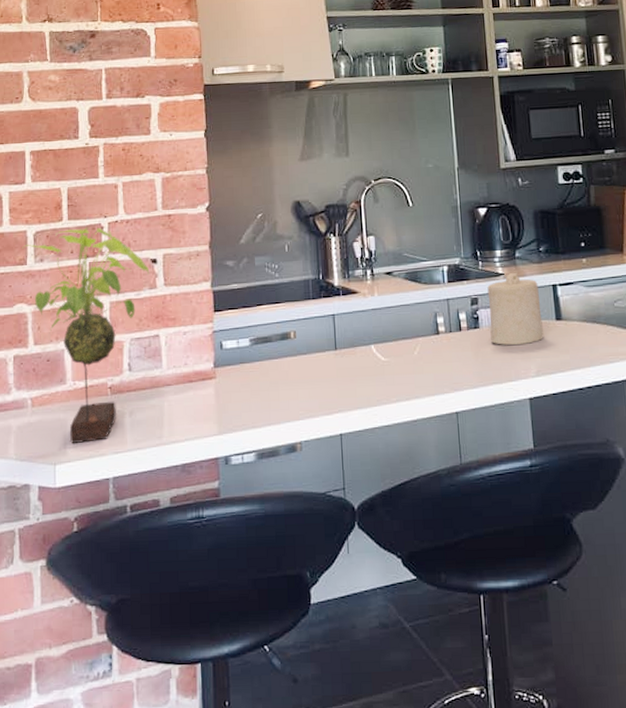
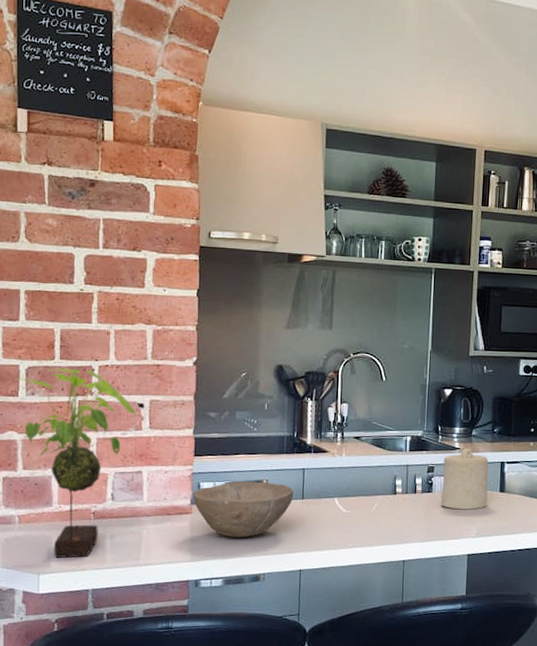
bowl: none [215,334,325,402] -> present [192,481,294,538]

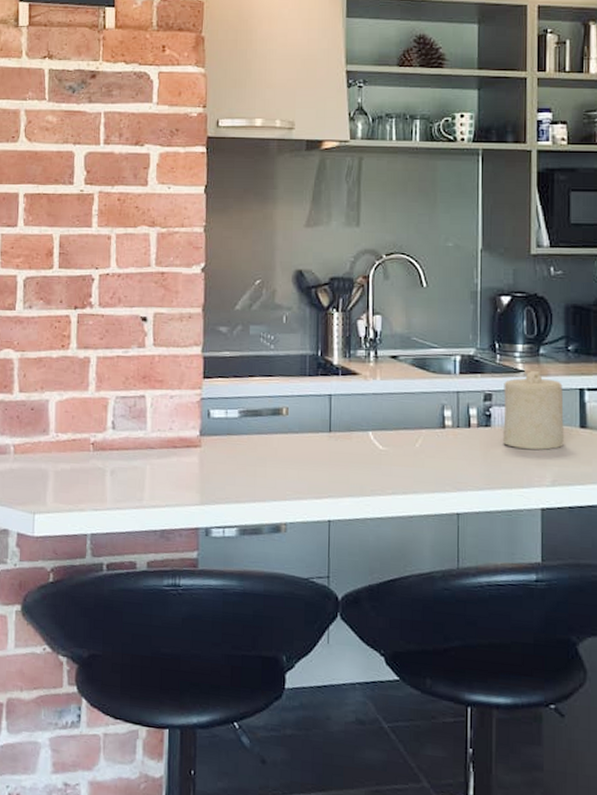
plant: present [14,367,136,558] -> none [12,276,139,496]
bowl: present [192,481,294,538] -> none [201,408,319,478]

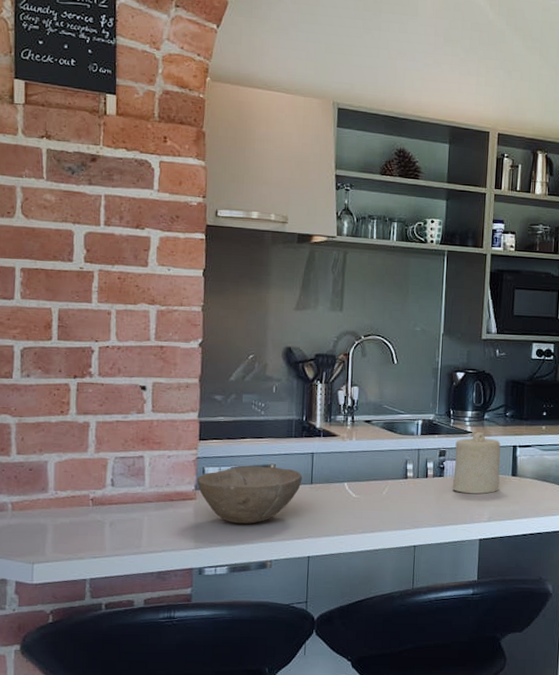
bowl: none [201,408,319,478] -> present [196,465,302,524]

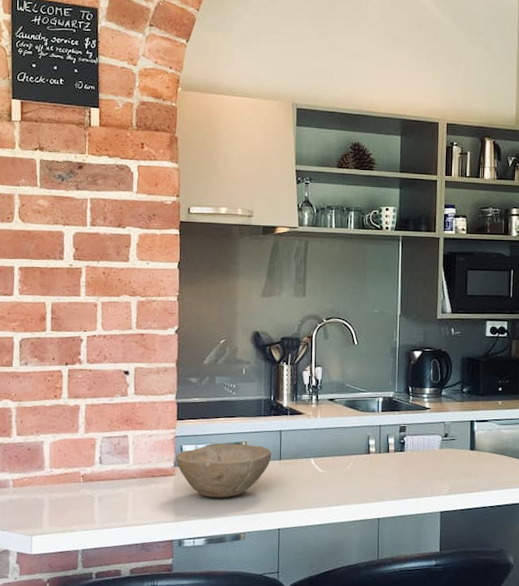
candle: present [453,431,501,494] -> none [413,407,459,468]

